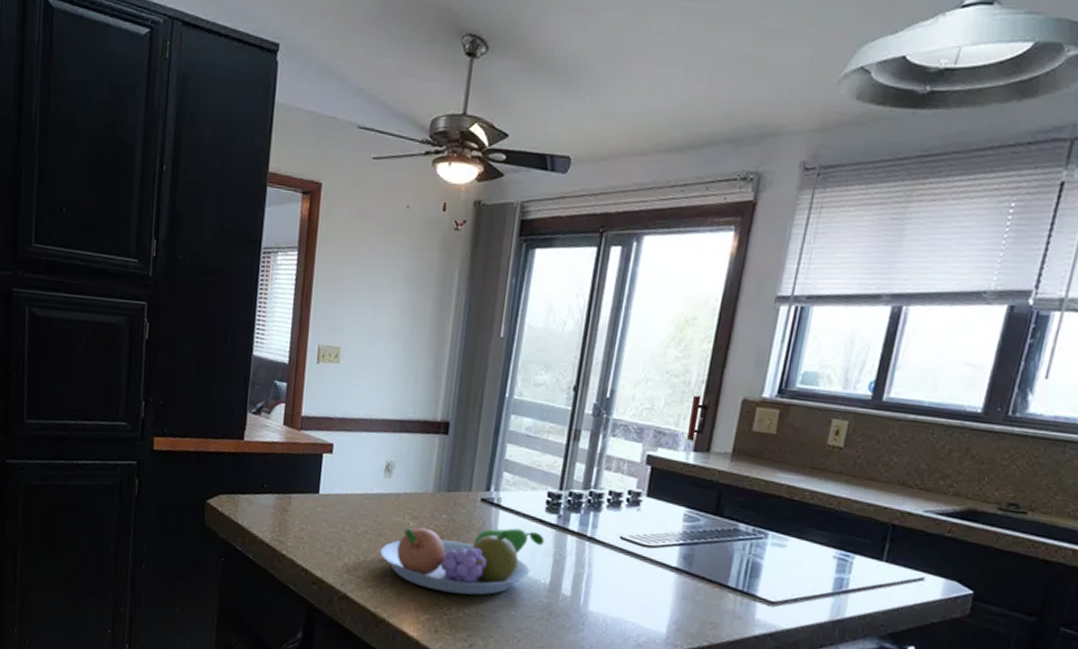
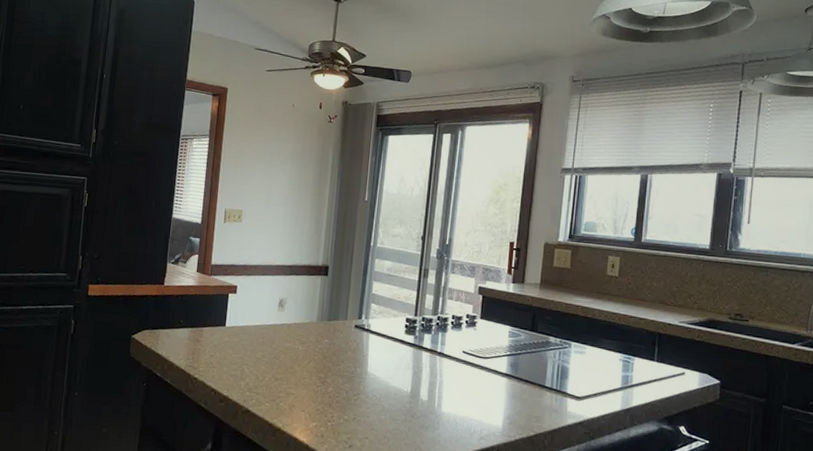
fruit bowl: present [380,527,545,596] -> none [276,348,405,404]

